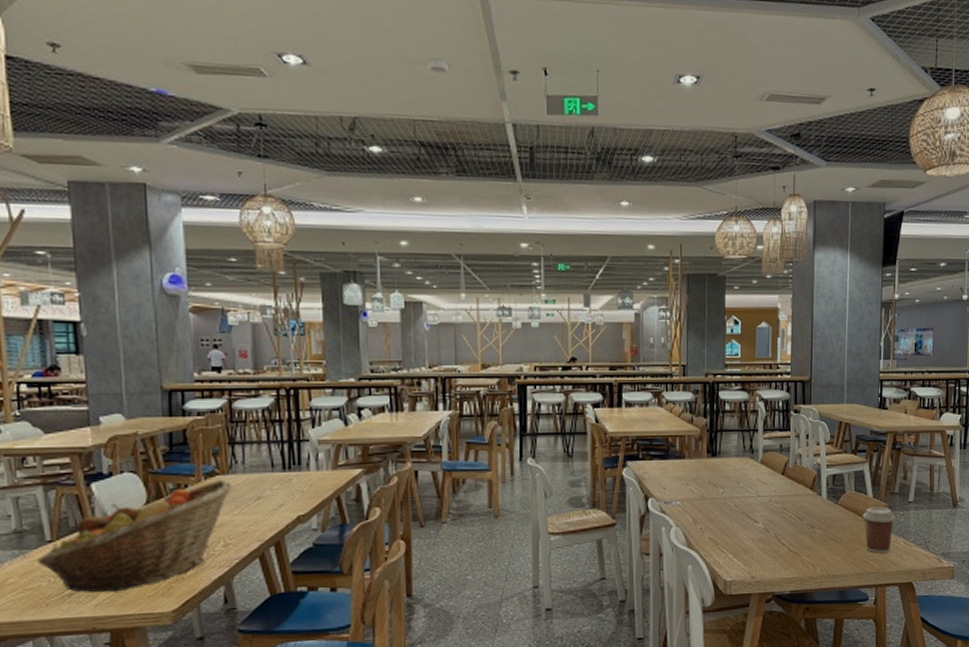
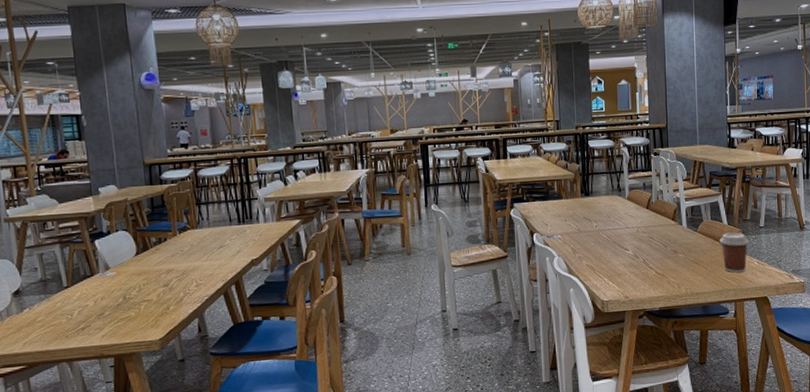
fruit basket: present [36,480,233,593] -> none [57,234,201,327]

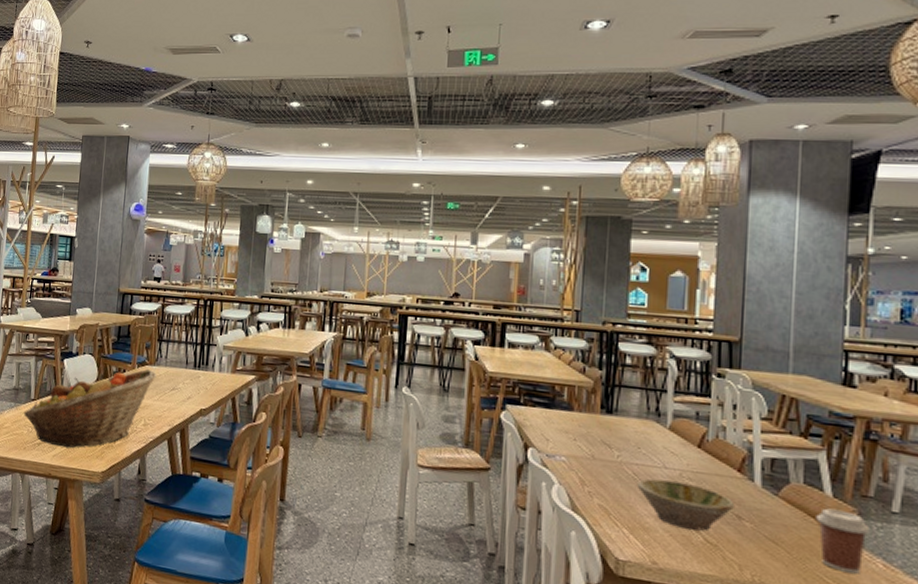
fruit basket: none [57,234,201,327] -> present [23,369,157,448]
bowl: none [610,236,672,268] -> present [636,478,734,531]

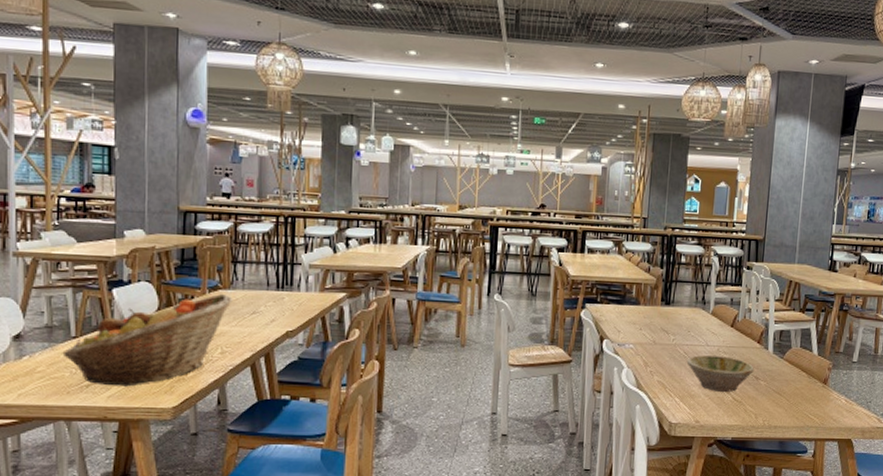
coffee cup: present [816,508,871,574] -> none [806,364,839,409]

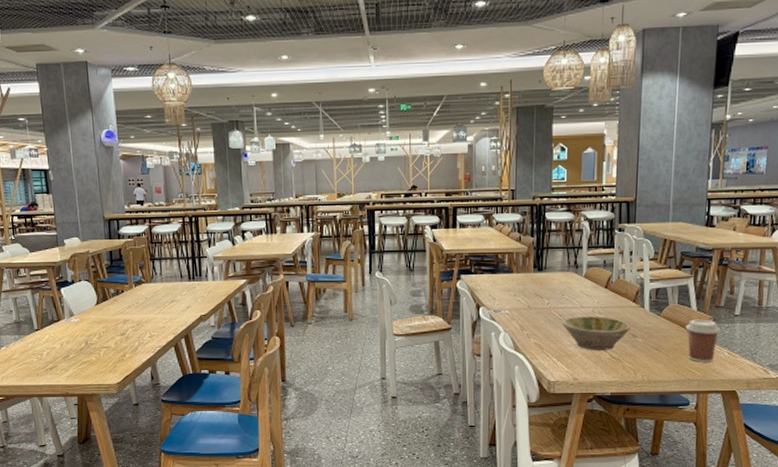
fruit basket: present [62,294,233,387] -> none [29,287,155,368]
coffee cup: none [806,364,839,409] -> present [685,319,721,363]

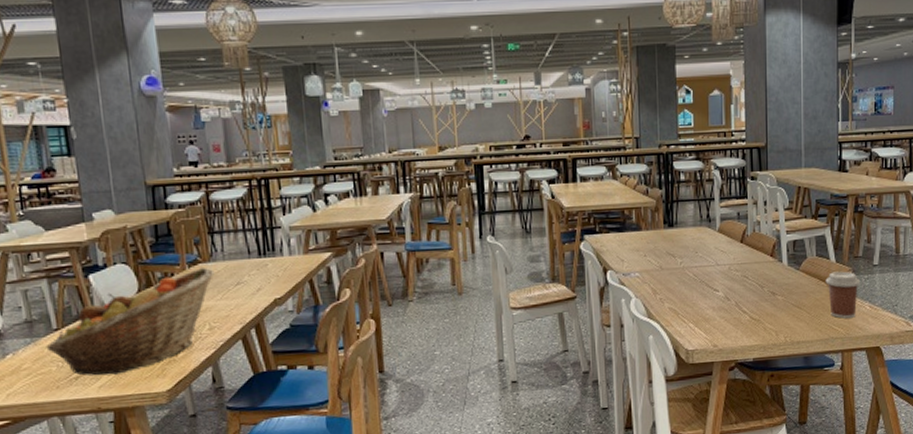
fruit basket: none [29,287,155,368] -> present [46,268,215,376]
bowl: present [562,317,630,350] -> none [697,274,769,312]

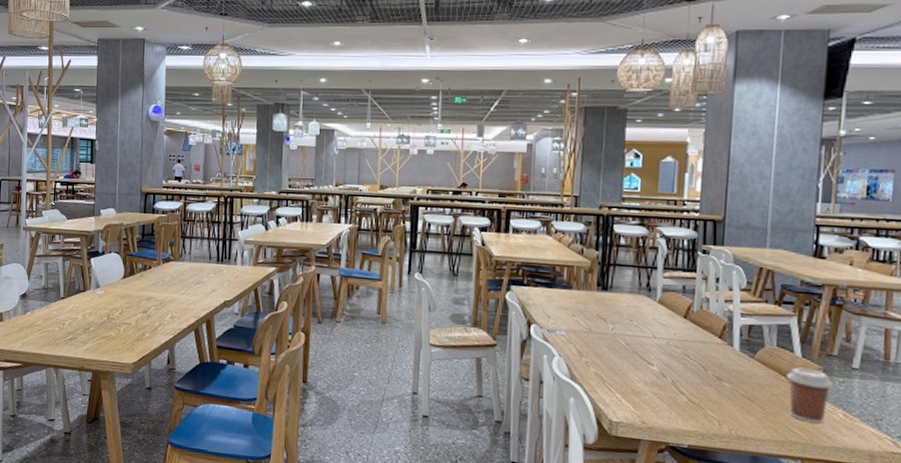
fruit basket: present [46,268,215,376] -> none [54,265,182,342]

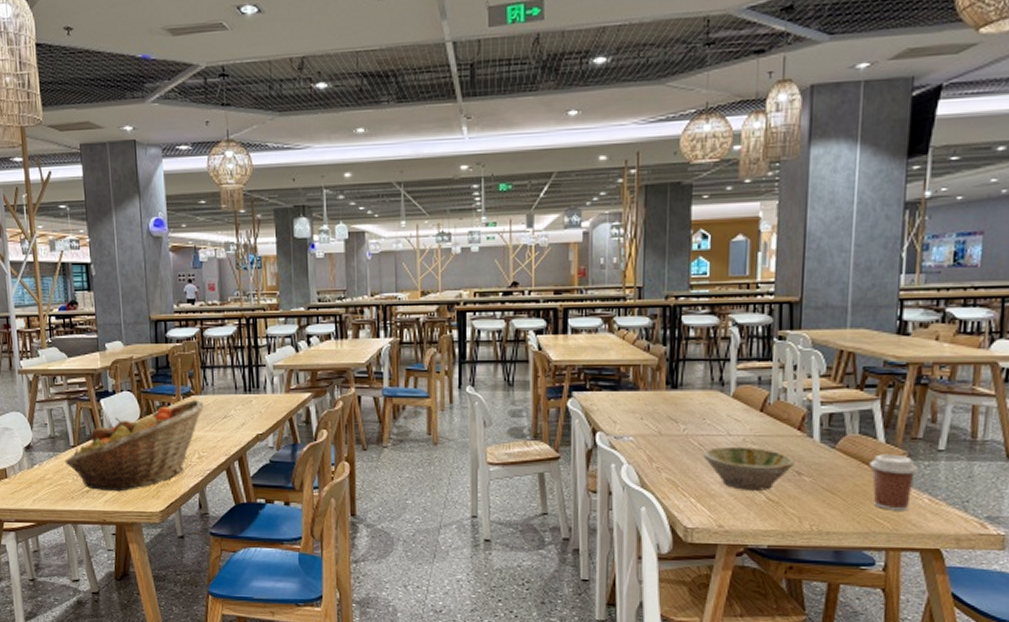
fruit basket: none [54,265,182,342] -> present [64,400,205,492]
bowl: none [629,348,715,393] -> present [702,447,794,491]

